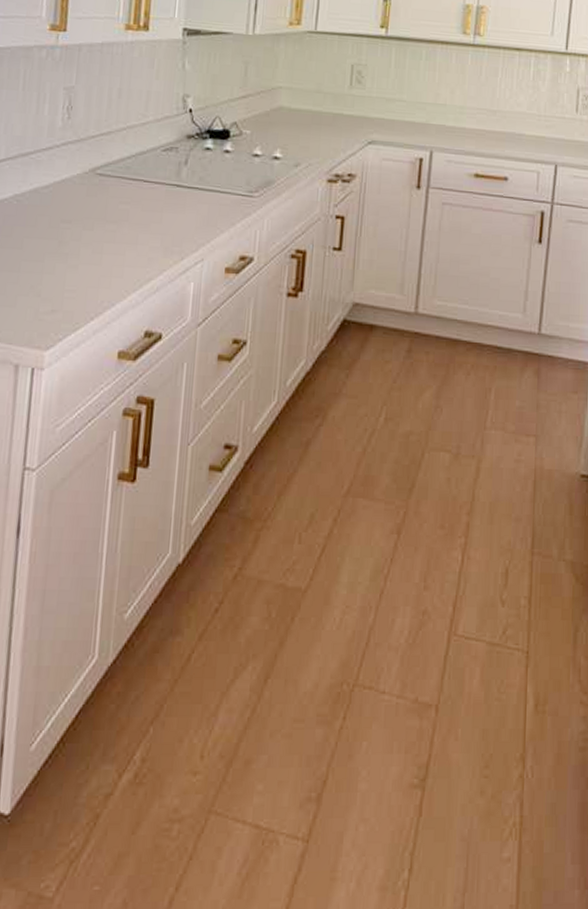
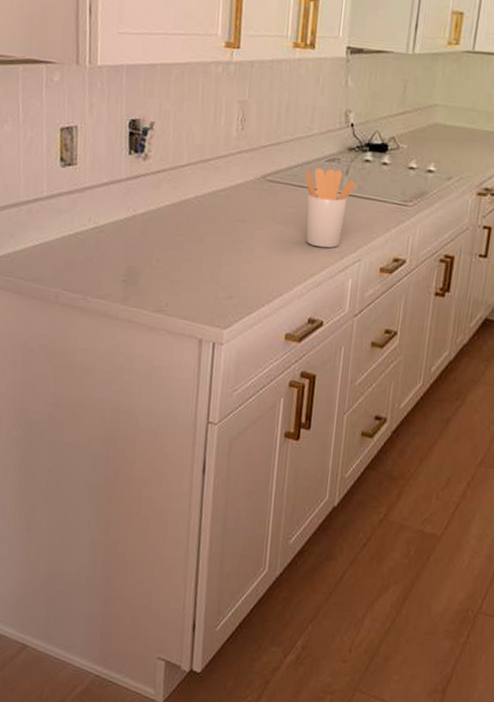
utensil holder: none [139,158,197,248] -> present [305,167,357,248]

